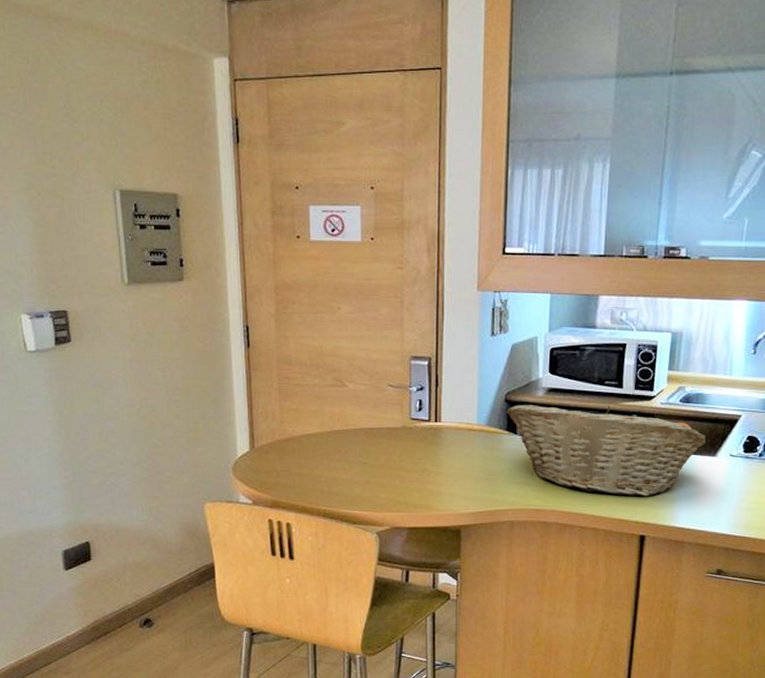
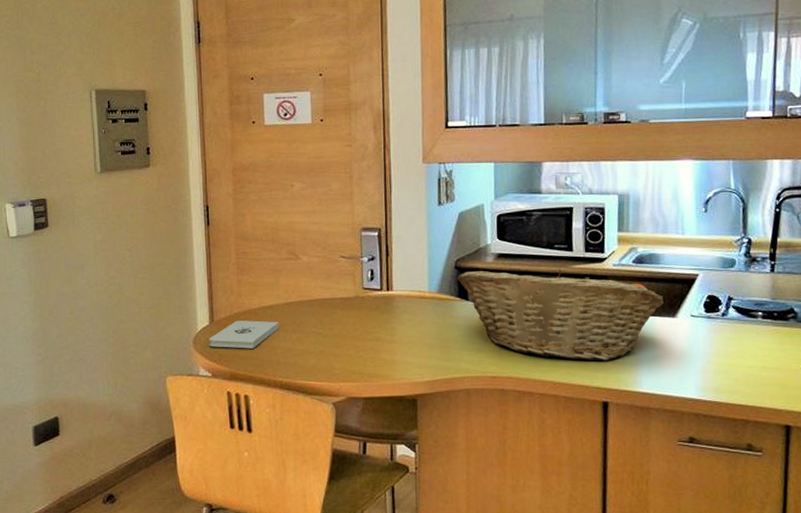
notepad: none [249,448,324,477] -> present [209,320,280,349]

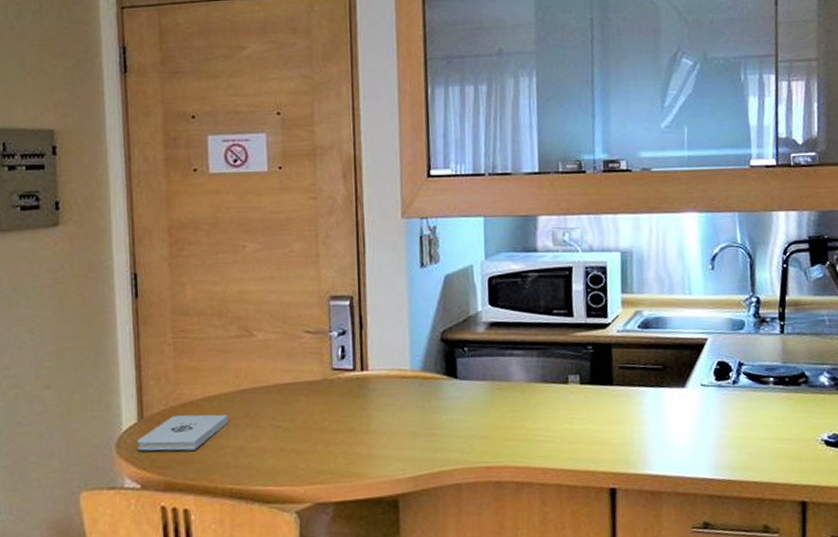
fruit basket: present [457,268,664,361] -> none [444,337,672,442]

